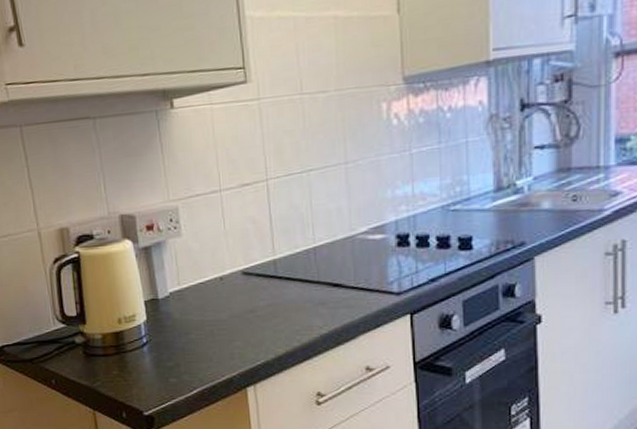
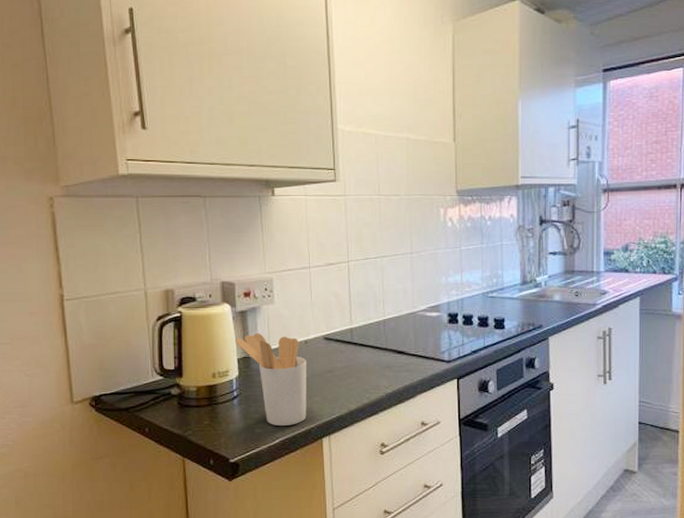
utensil holder: none [140,271,227,376] -> present [235,333,307,427]

